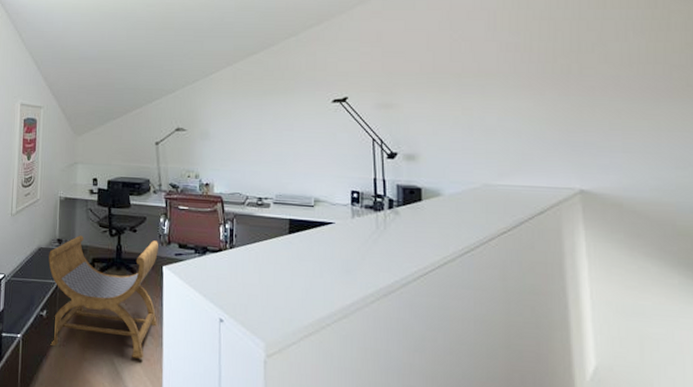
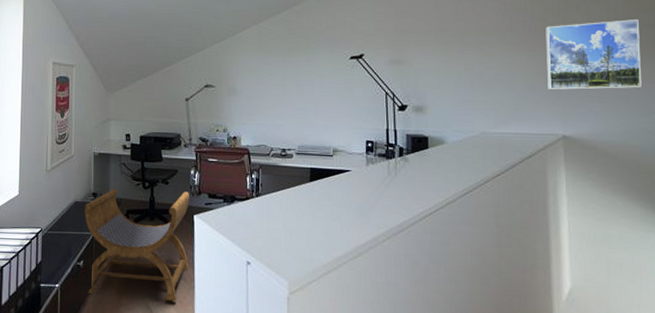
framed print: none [556,60,674,138] -> present [546,19,642,90]

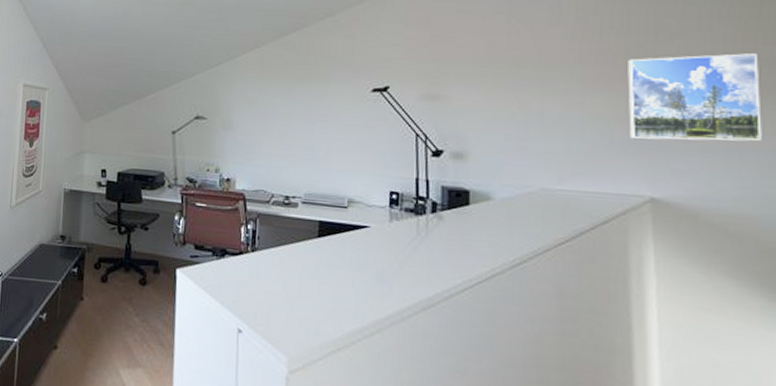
stool: present [84,189,189,301] -> none [50,232,172,370]

